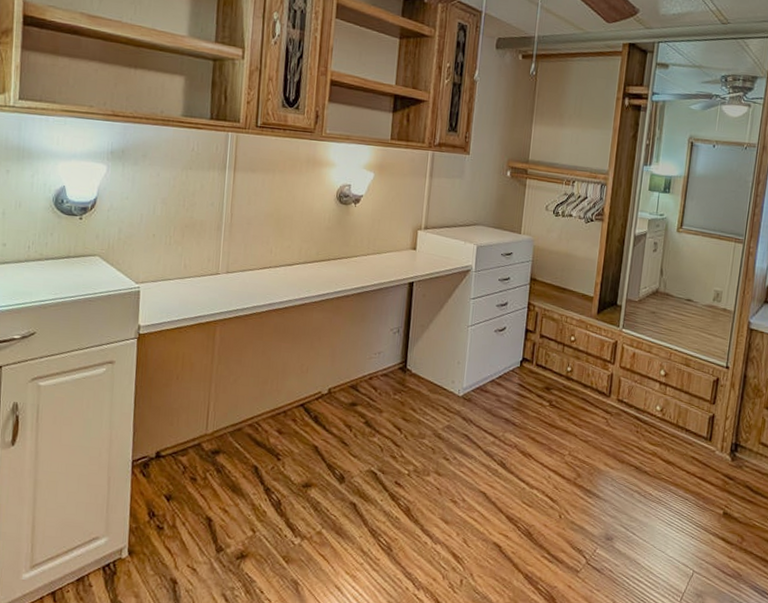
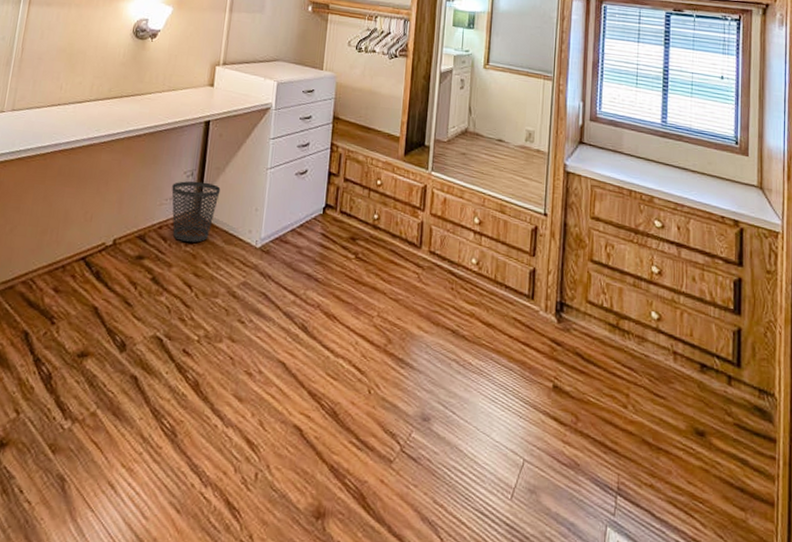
wastebasket: none [380,337,425,392] -> present [172,181,221,243]

